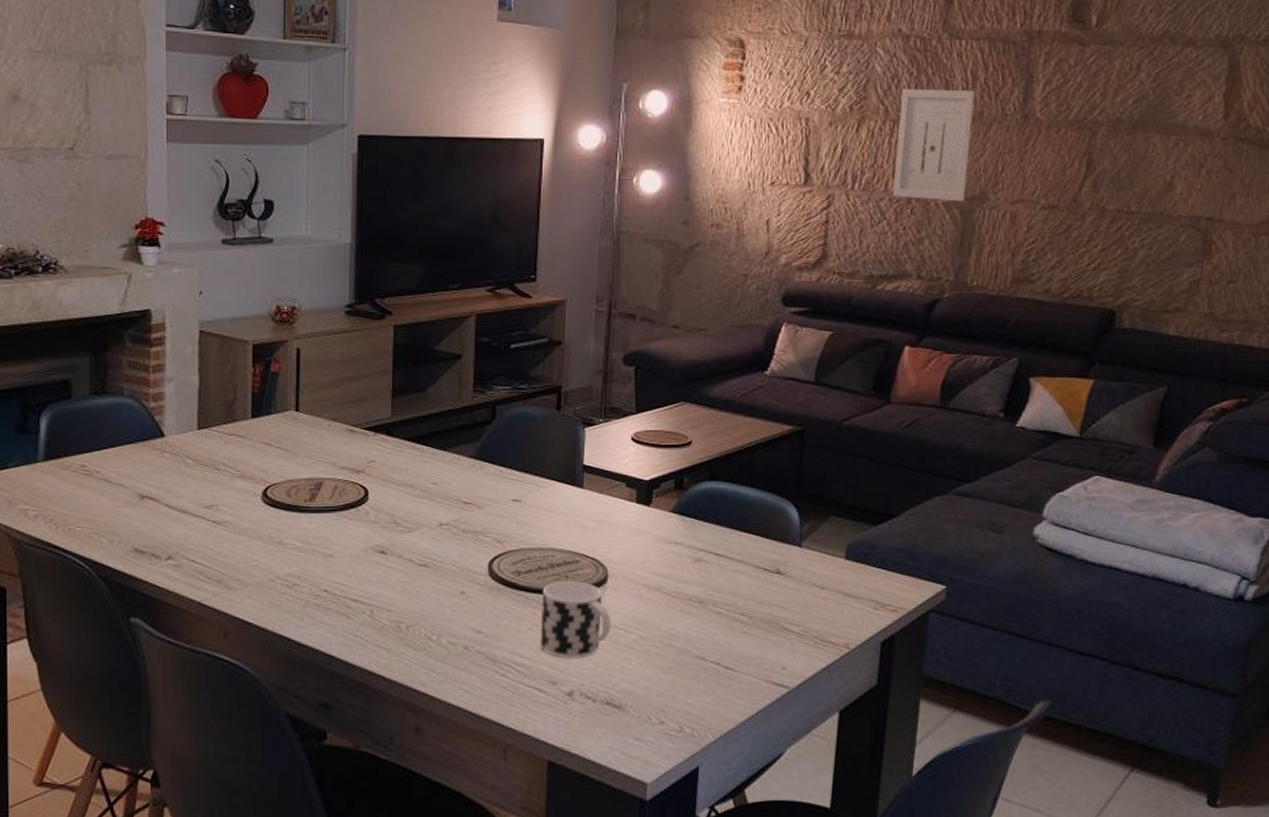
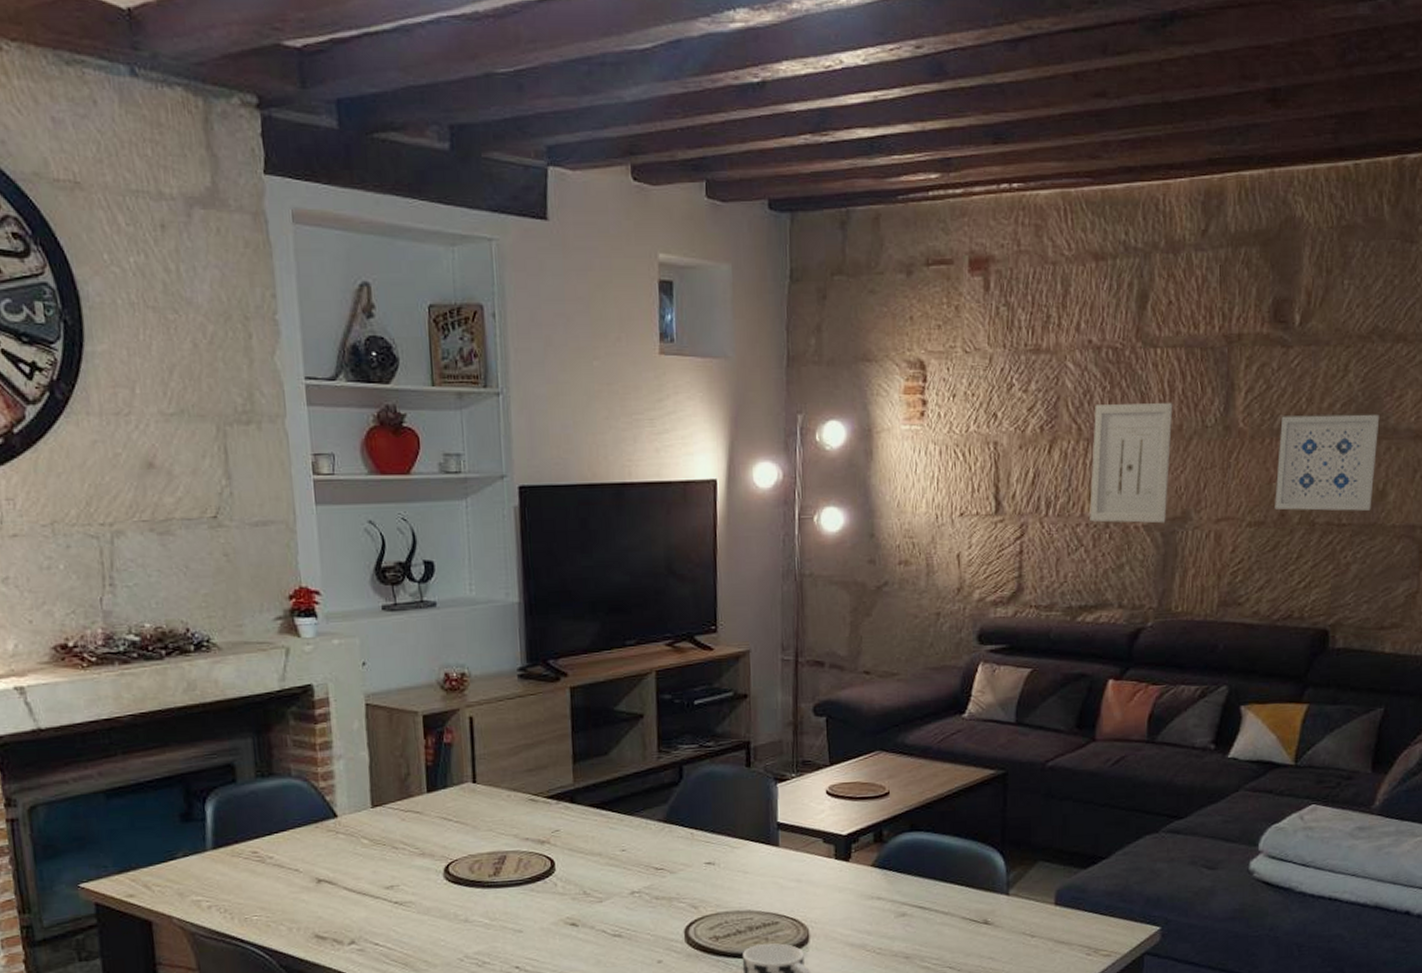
wall art: none [1068,108,1169,200] -> present [1275,414,1380,511]

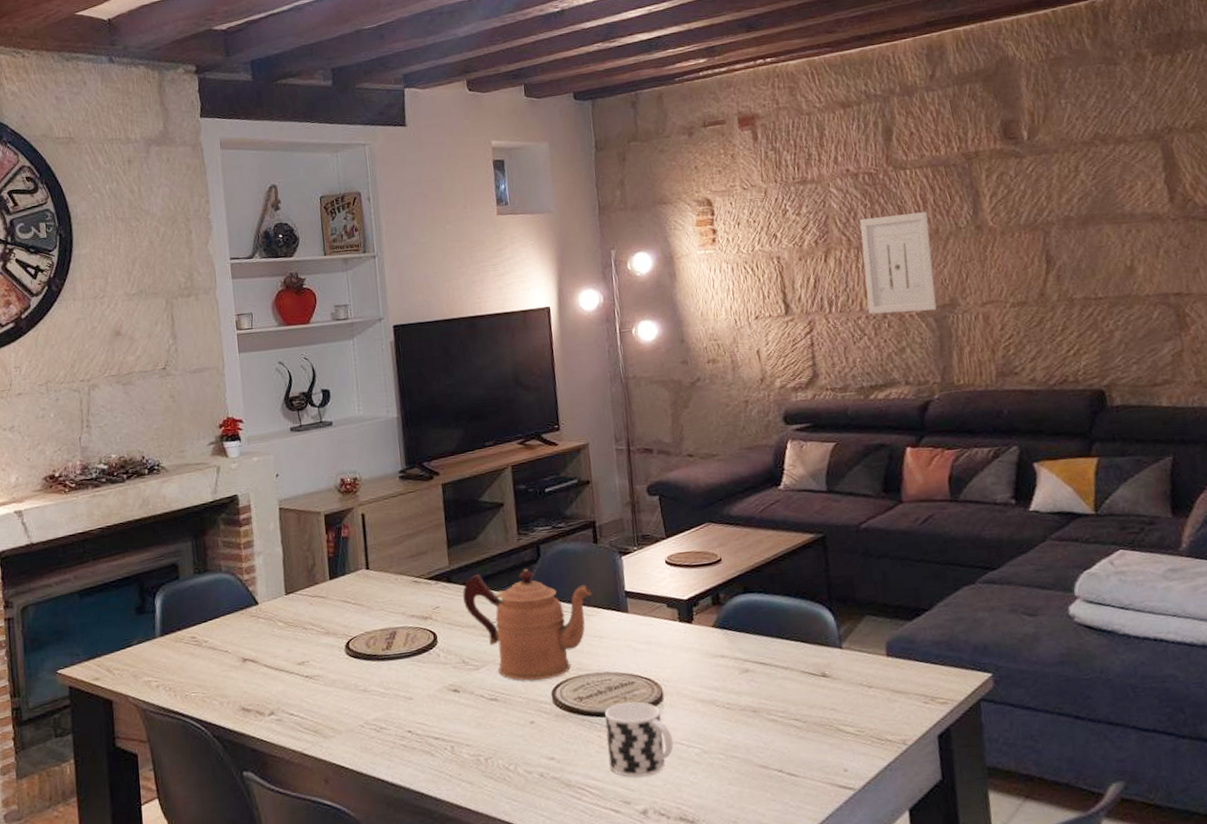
coffeepot: none [588,792,739,918] -> present [463,569,592,682]
wall art: present [1275,414,1380,511] -> none [1026,203,1123,291]

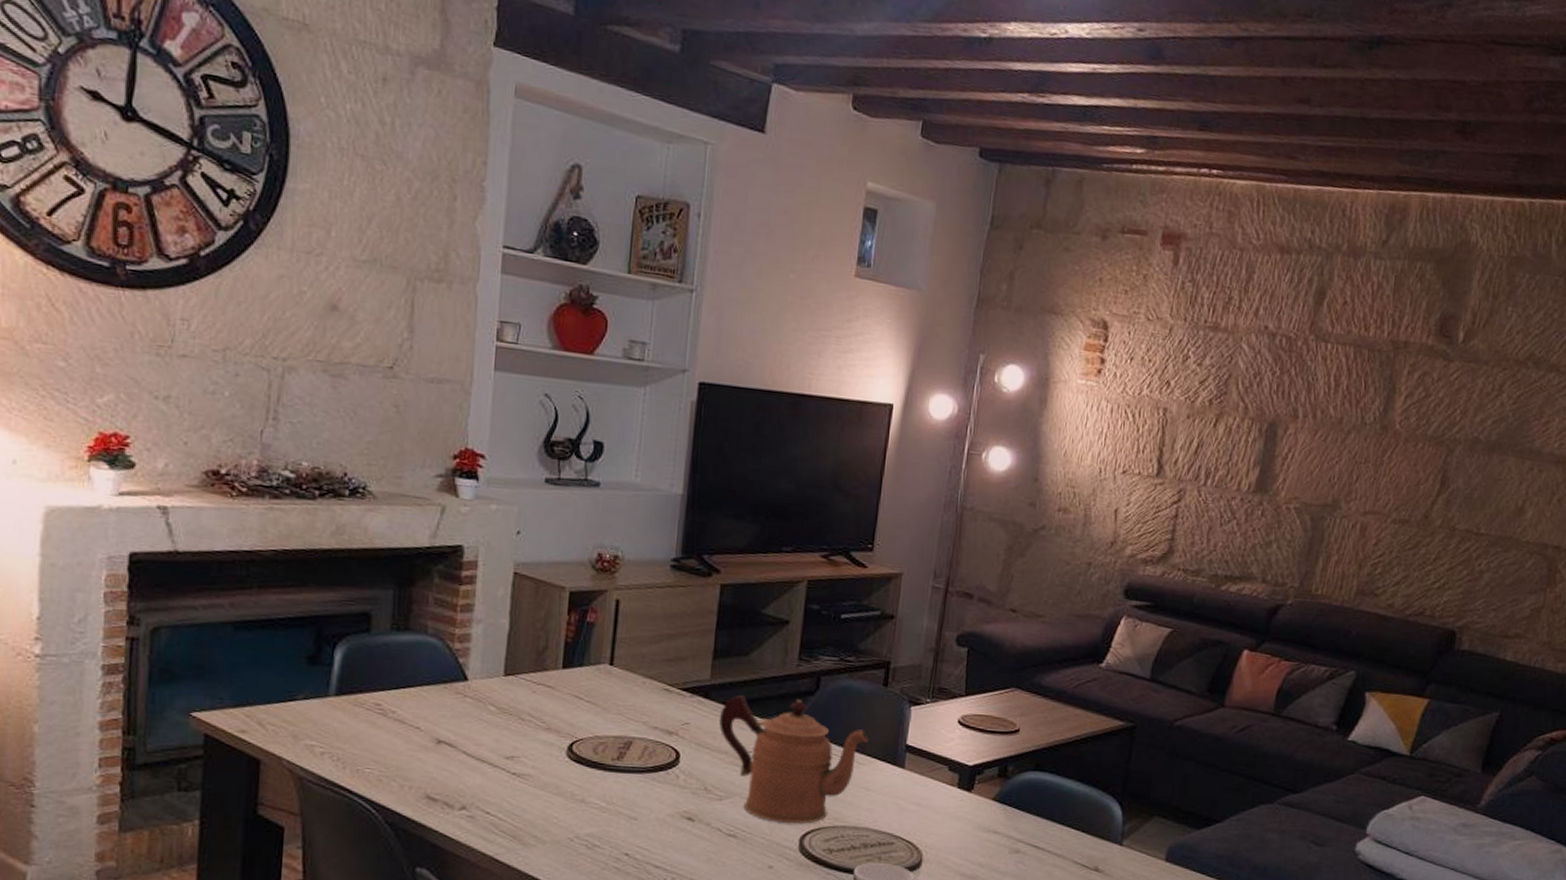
wall art: present [859,212,937,315] -> none [1245,387,1337,509]

